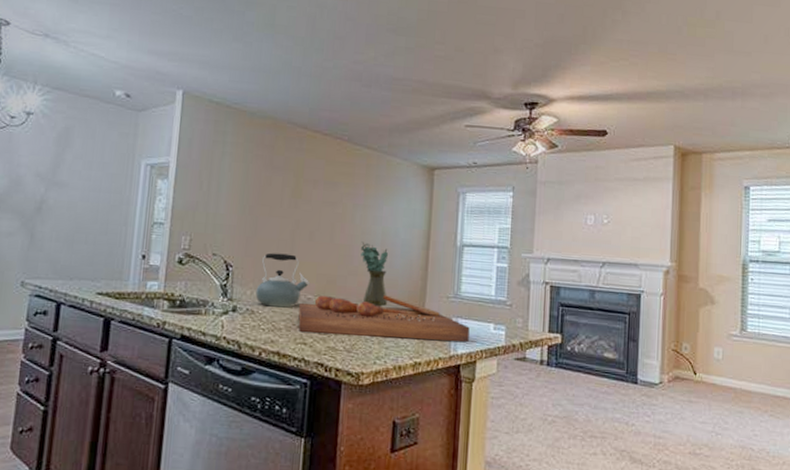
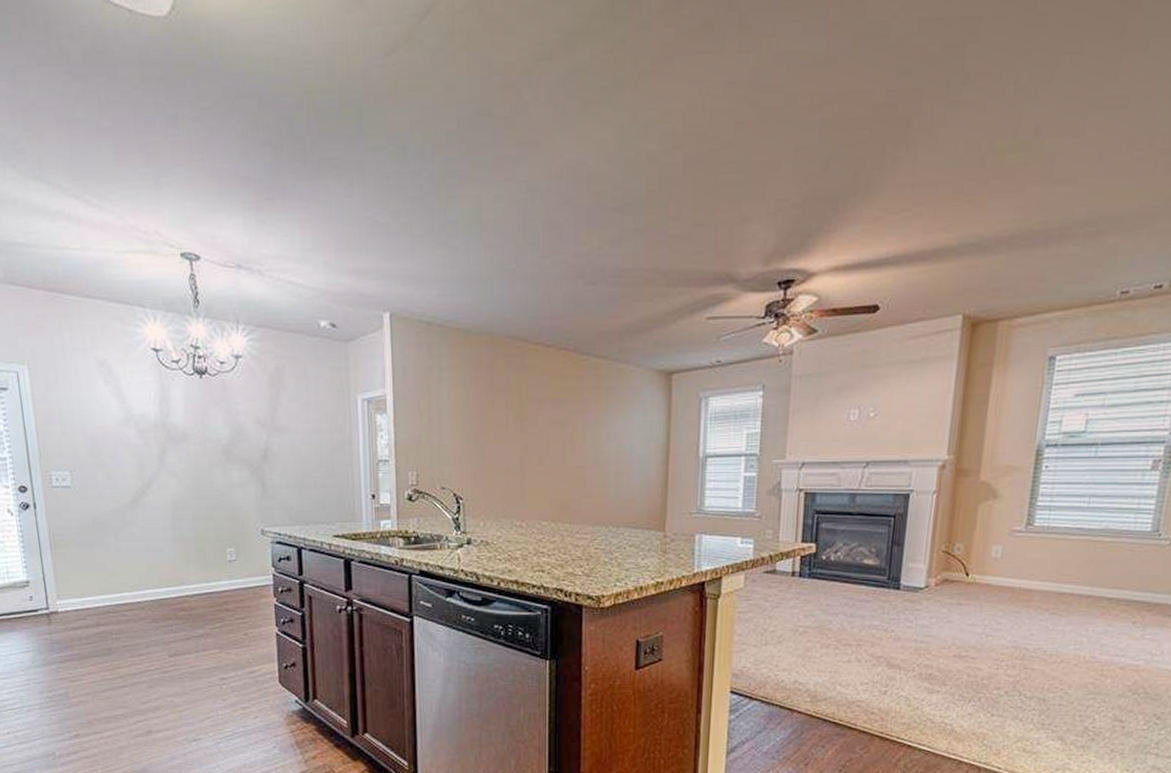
kettle: present [255,252,311,308] -> none [489,481,544,537]
cutting board: present [298,295,470,342] -> none [534,516,715,559]
vase: present [360,241,388,307] -> none [595,462,626,528]

